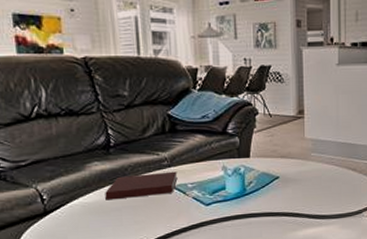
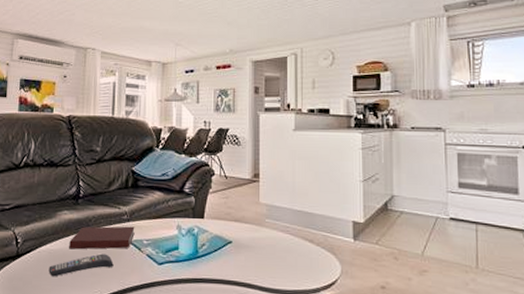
remote control: none [85,201,158,229] -> present [48,253,114,277]

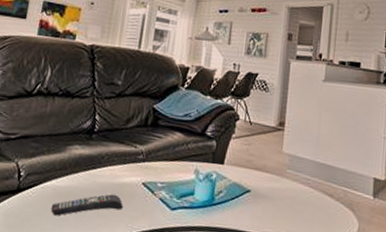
notebook: present [69,226,135,250] -> none [76,164,150,190]

